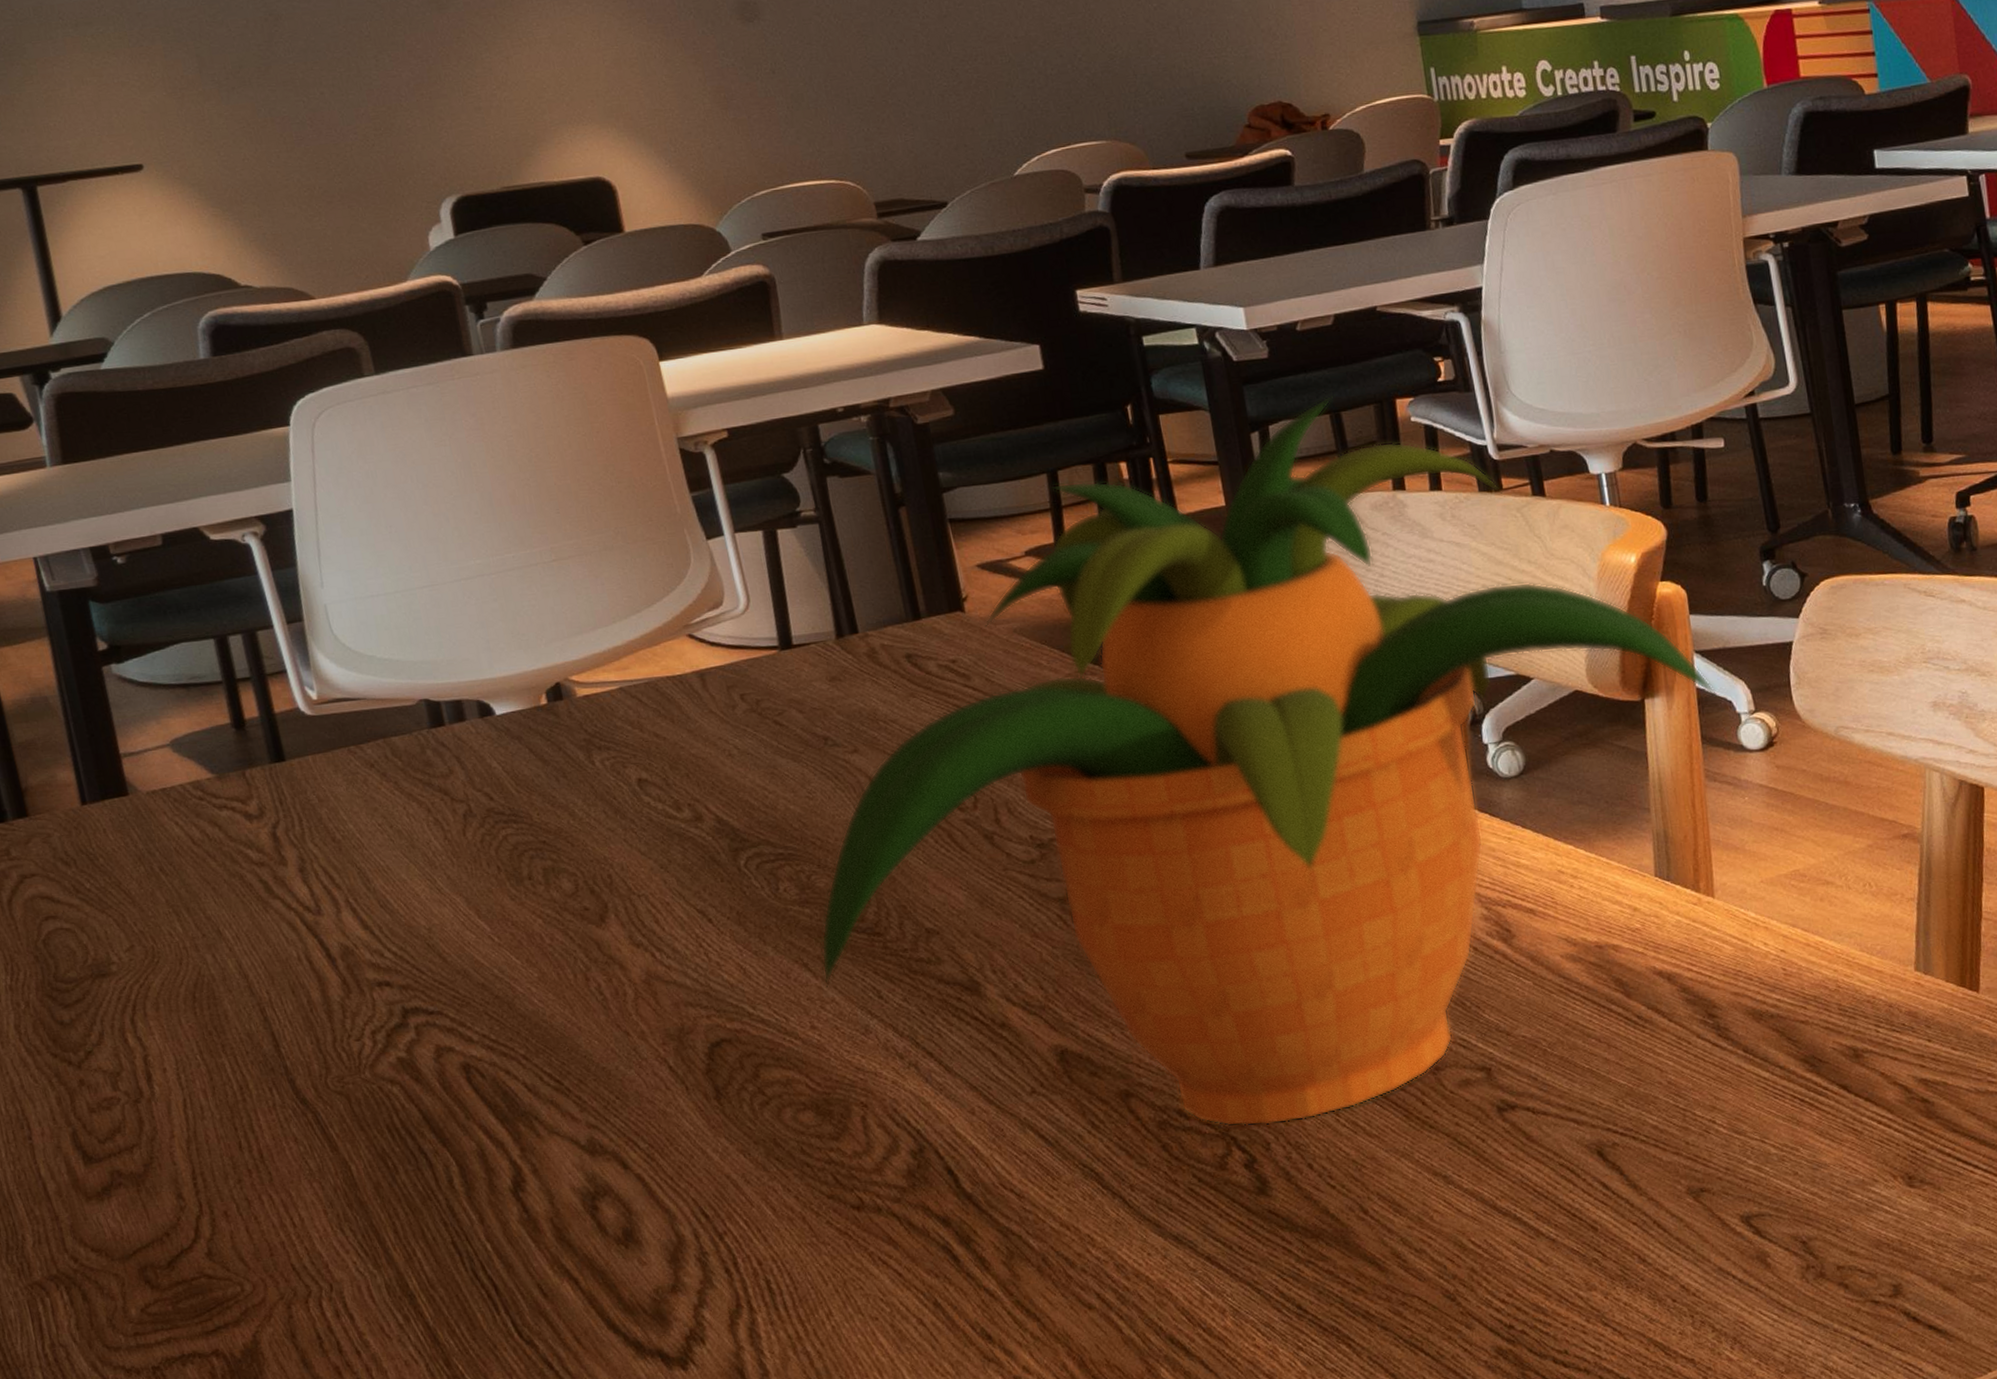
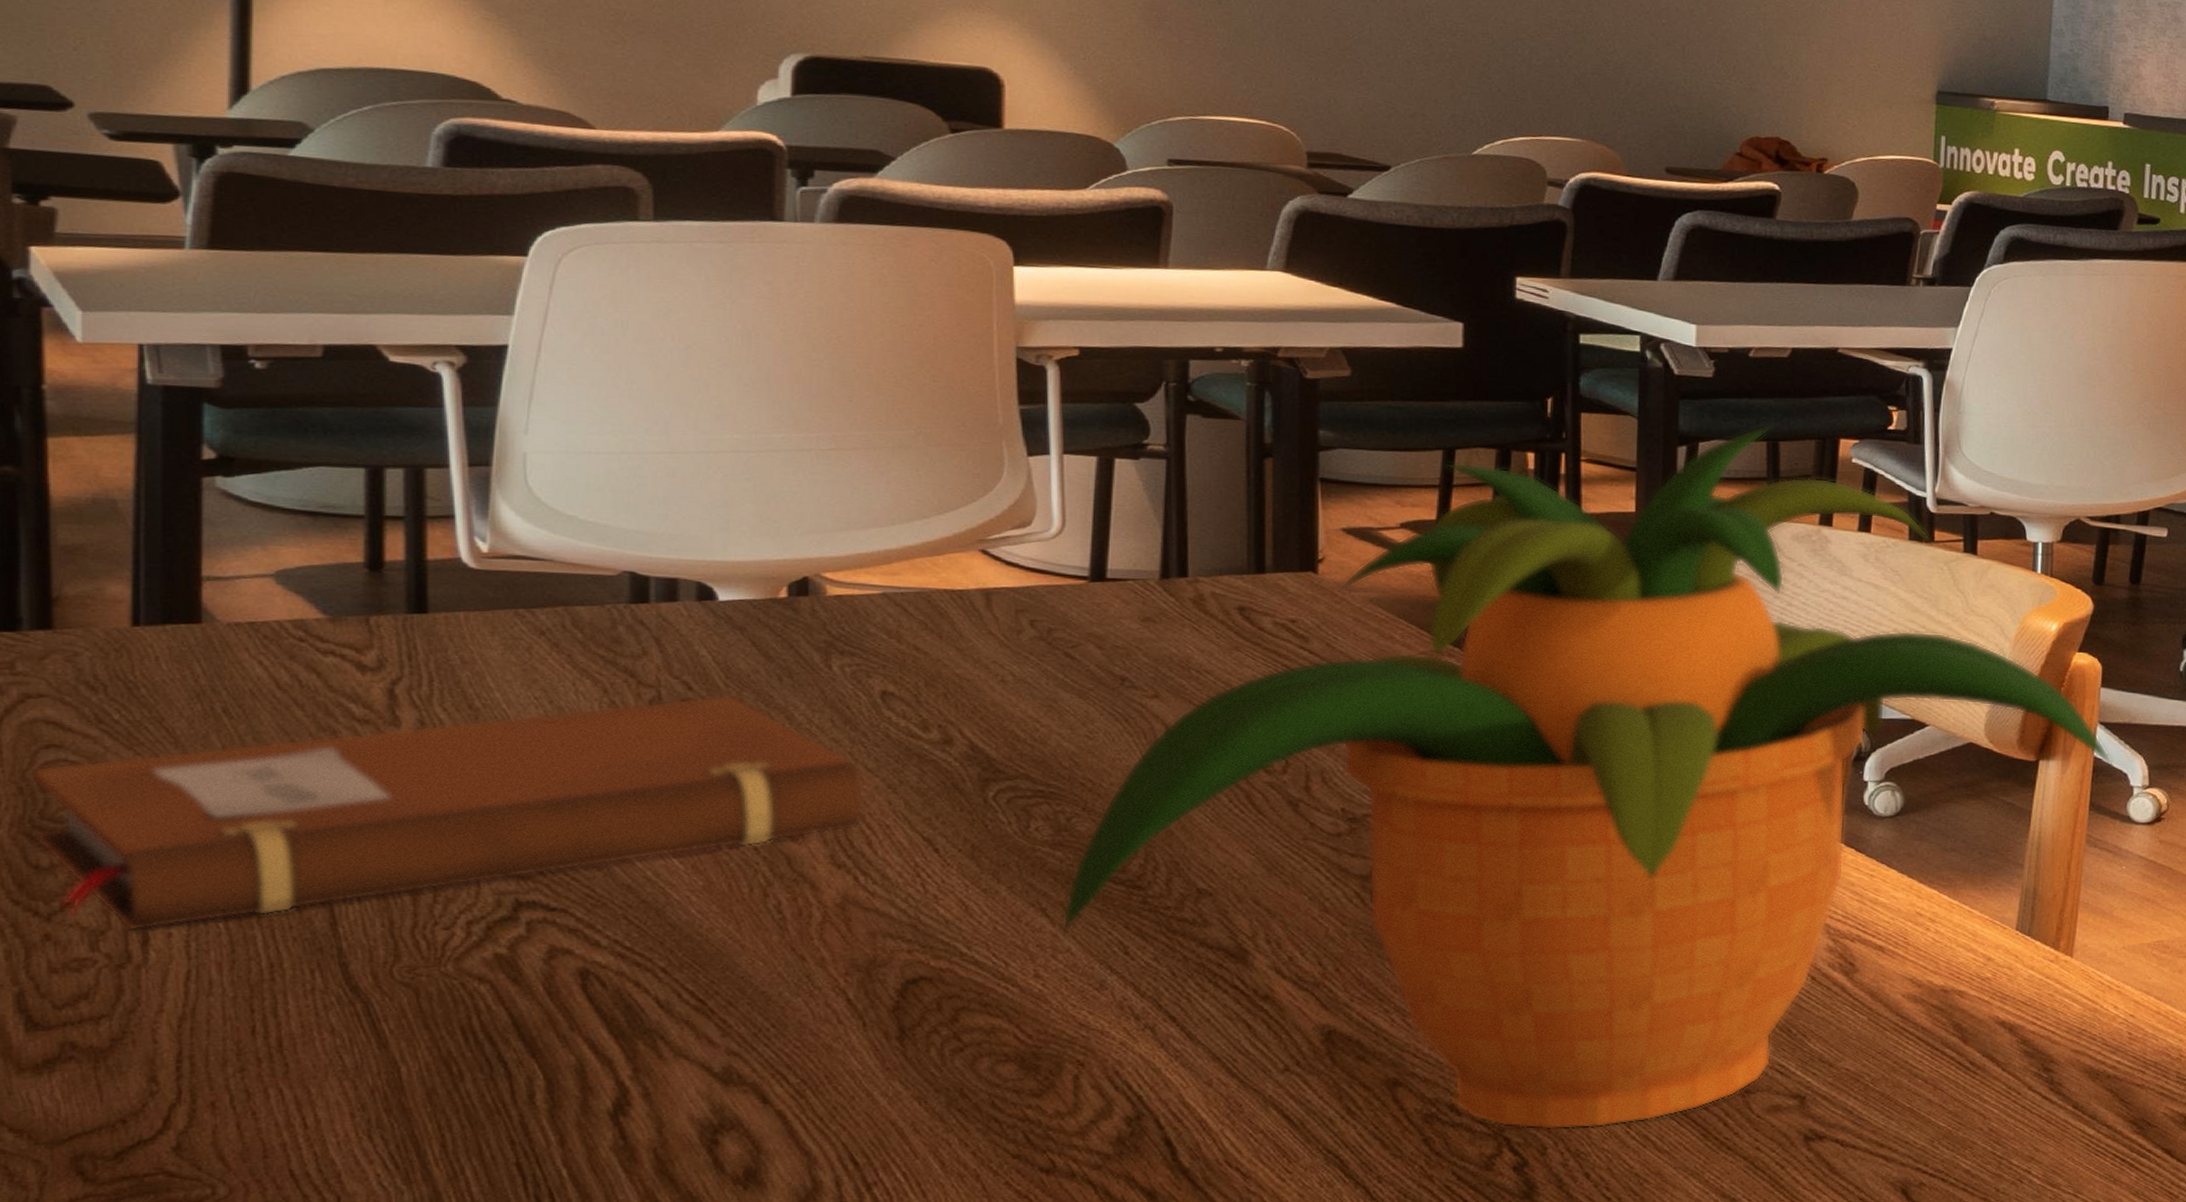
notebook: none [40,799,648,1071] -> present [30,694,865,932]

